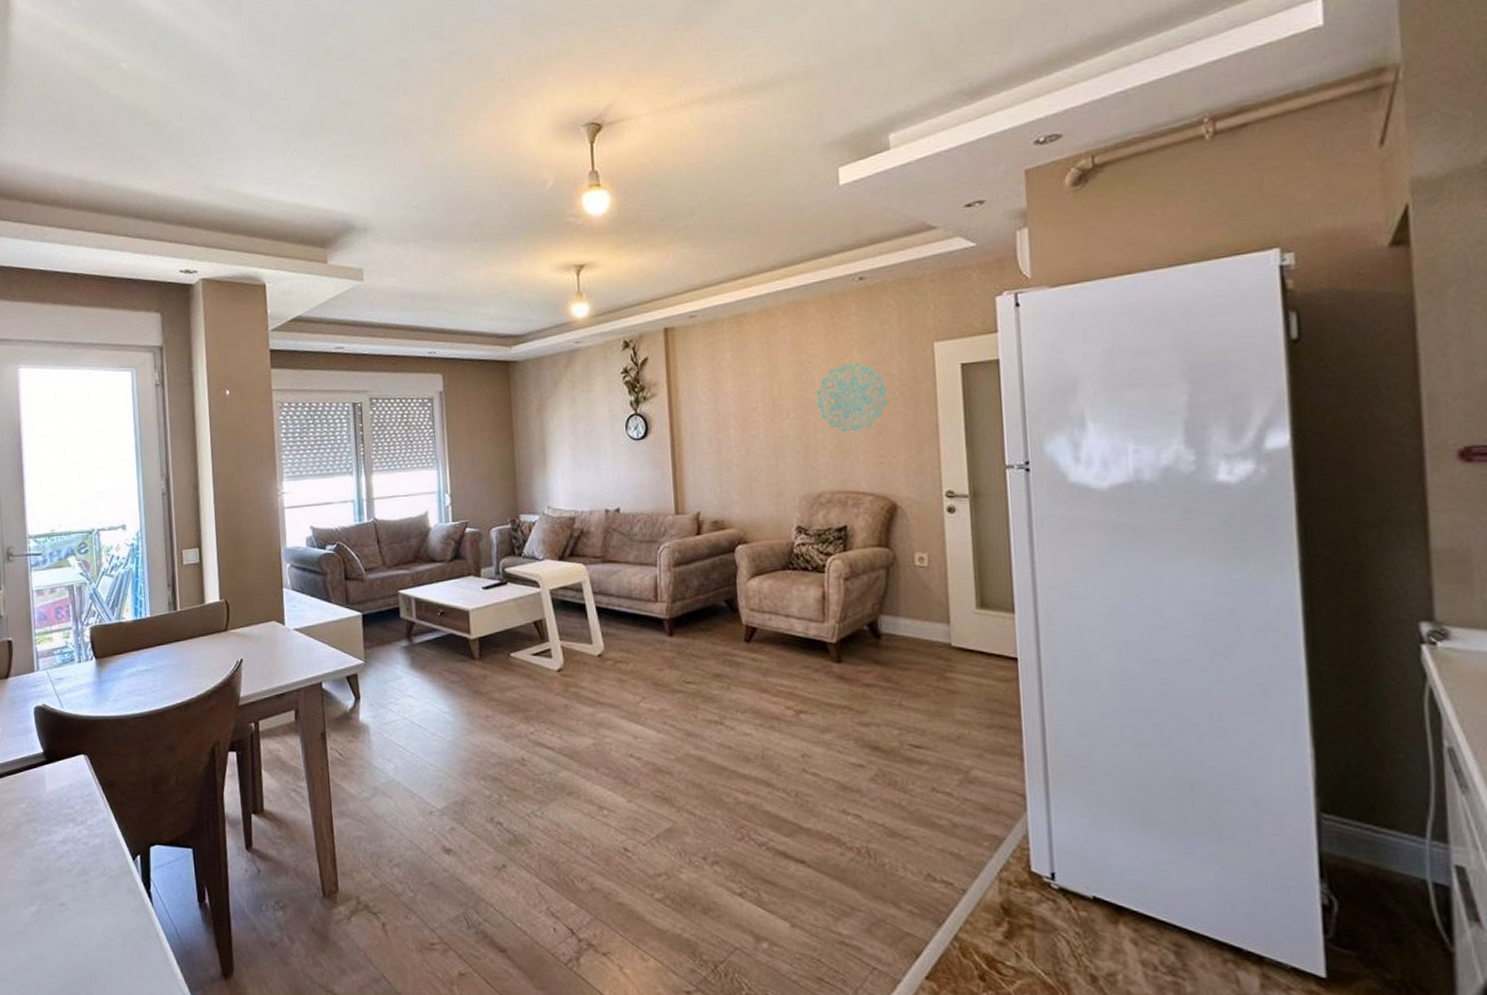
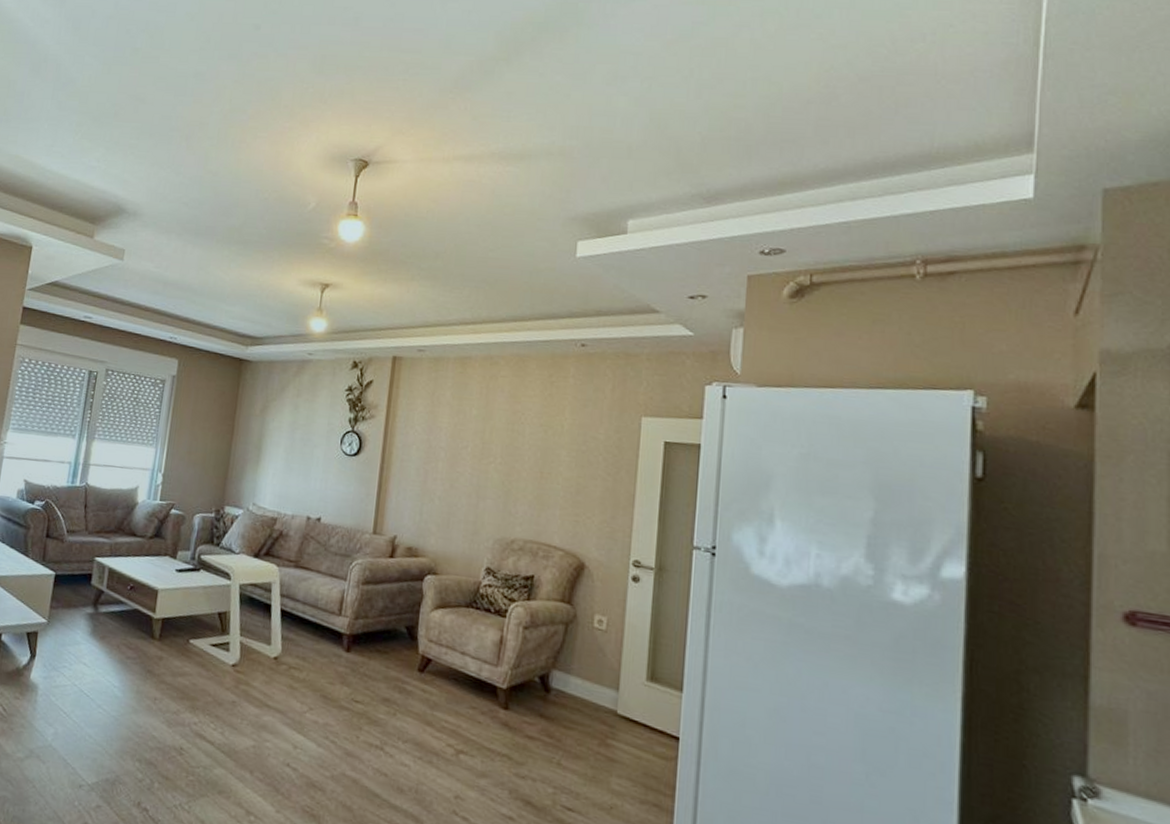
wall decoration: present [816,362,888,432] -> none [524,421,592,488]

